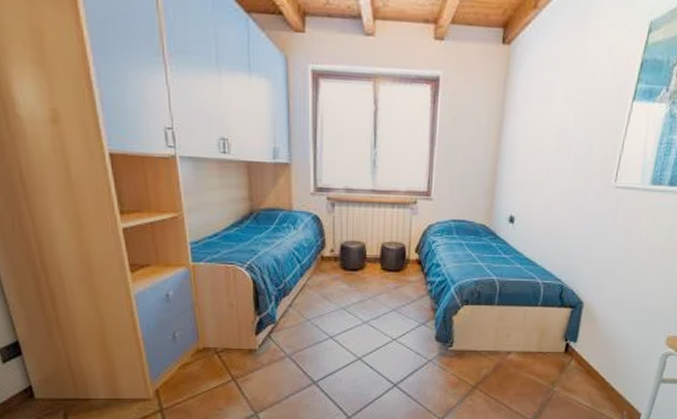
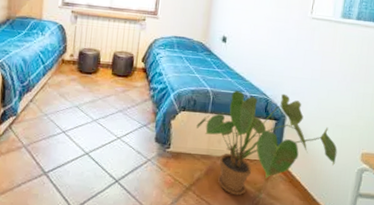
house plant: none [481,278,640,391] -> present [196,90,337,196]

